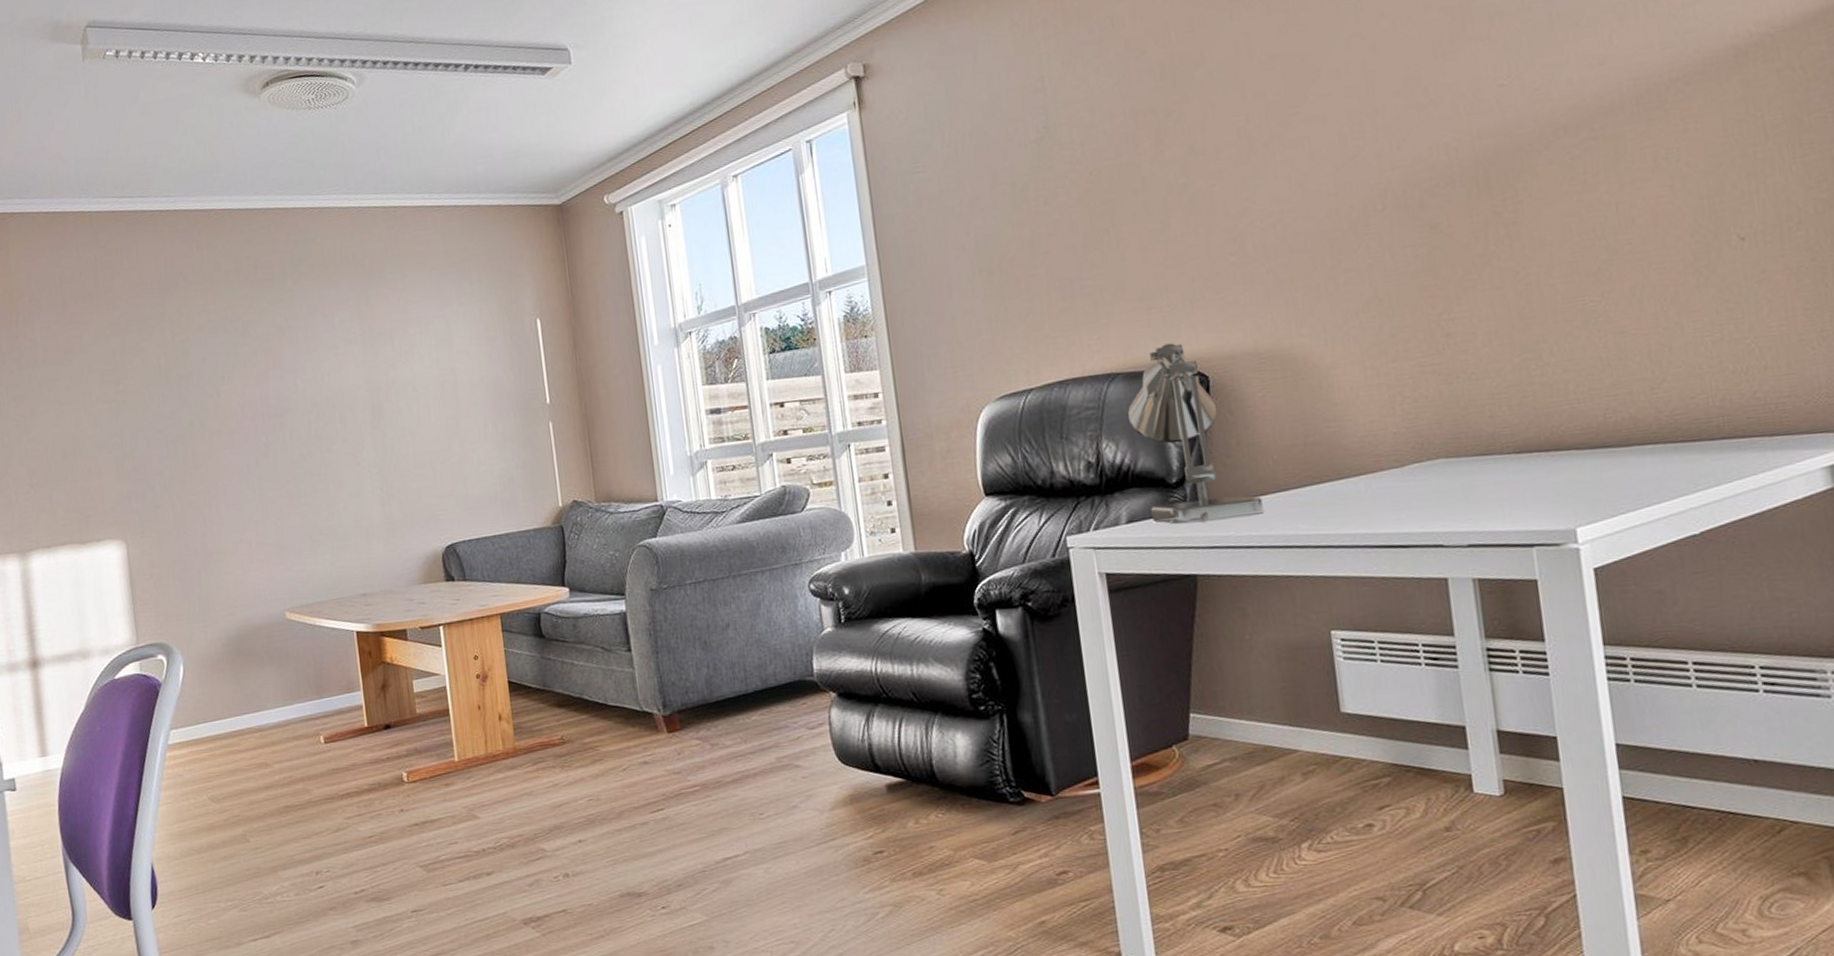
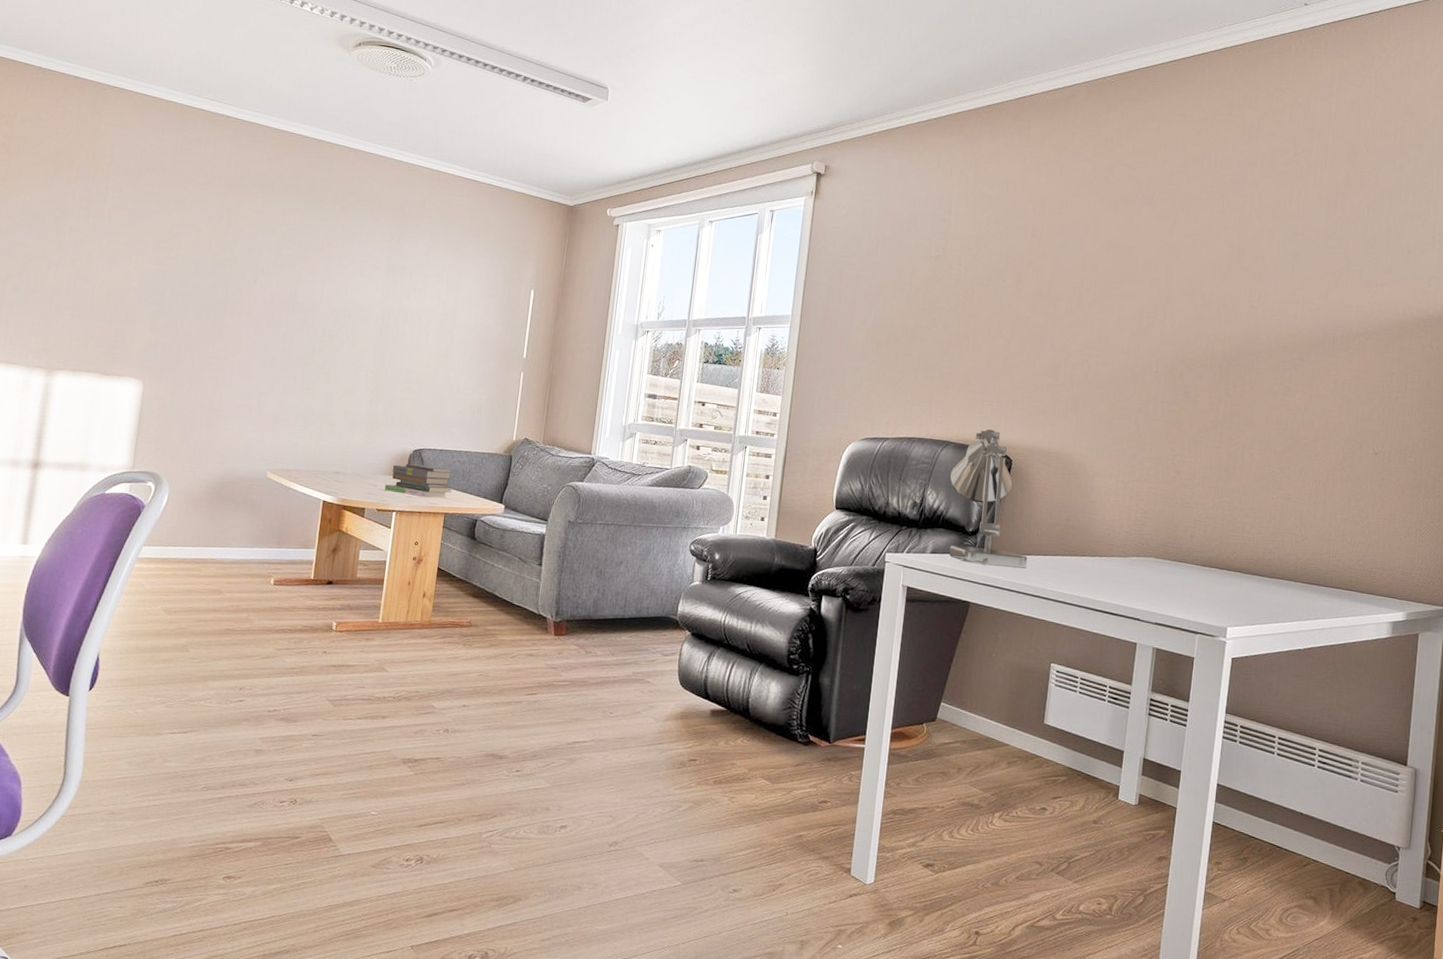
books: none [422,559,502,604] -> present [384,463,452,499]

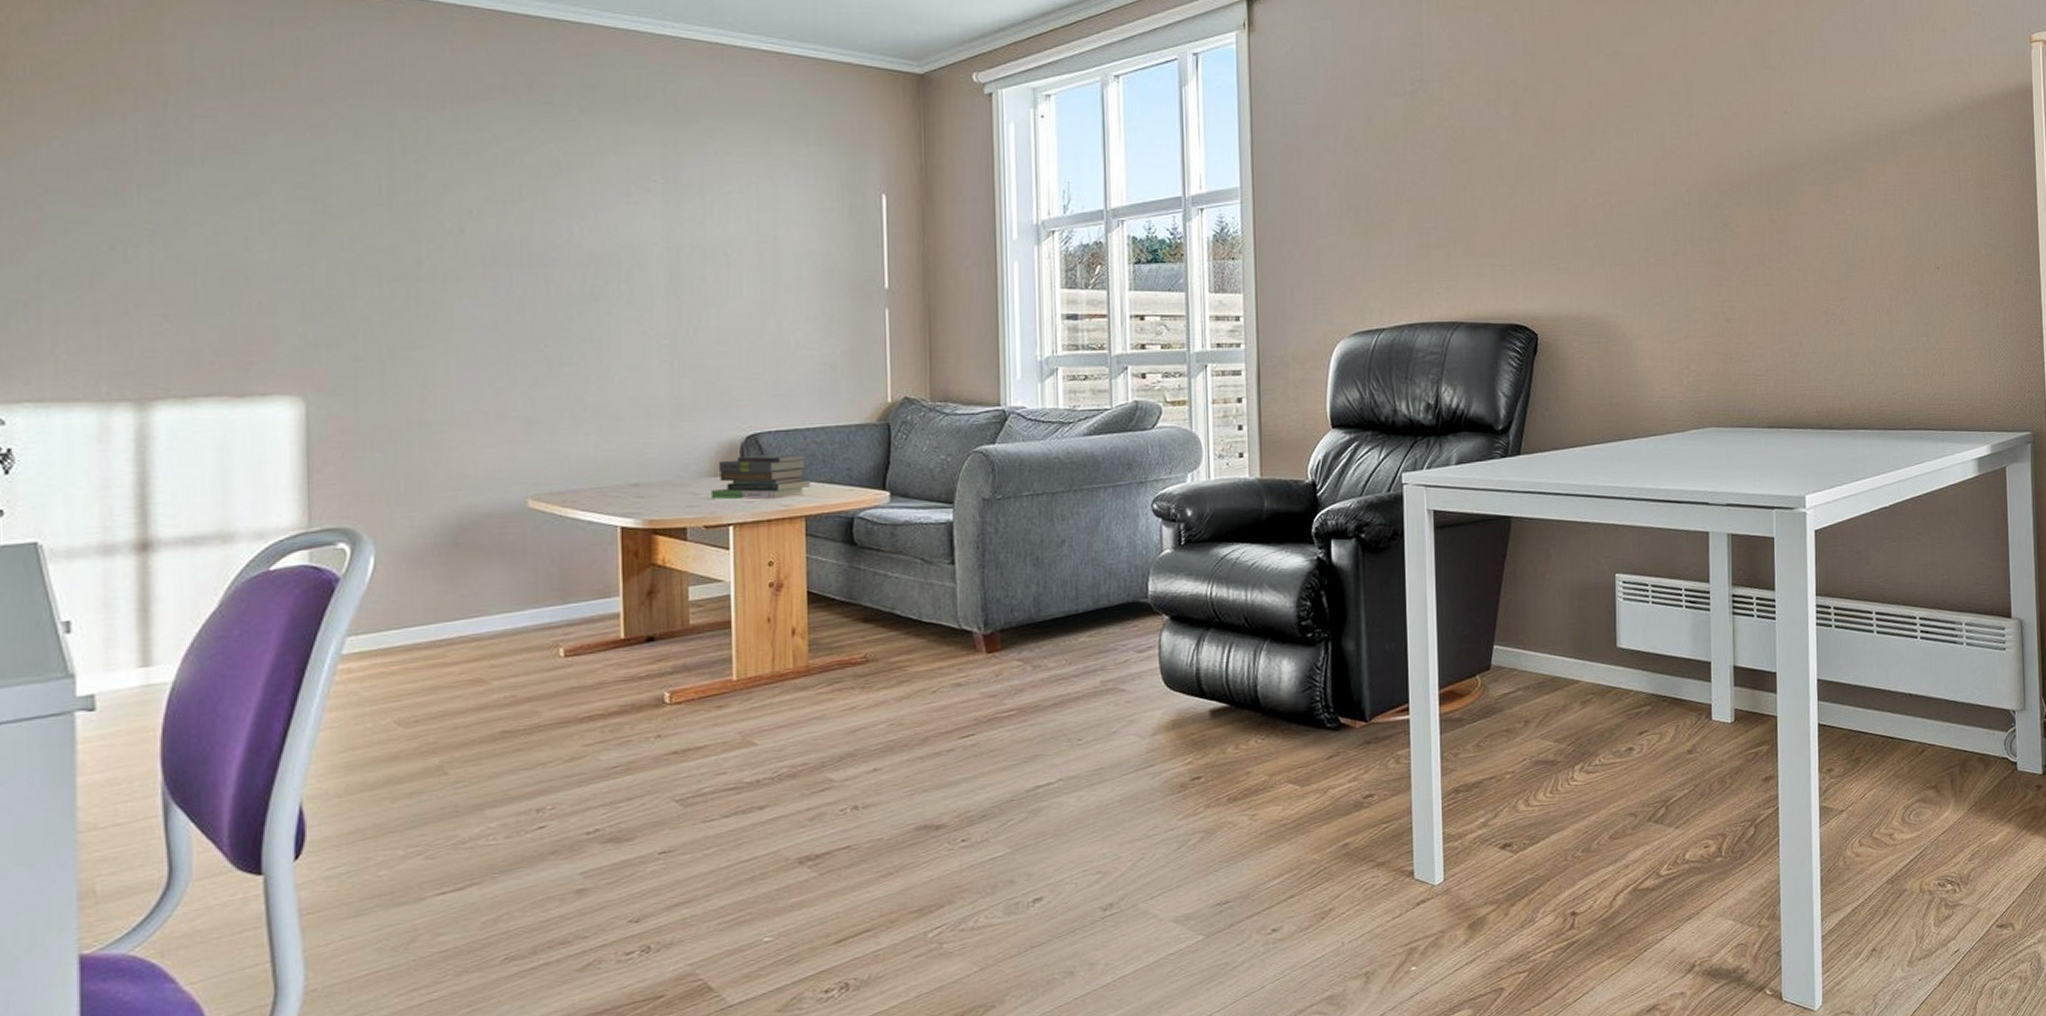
desk lamp: present [949,429,1027,568] -> none [1466,300,1571,469]

